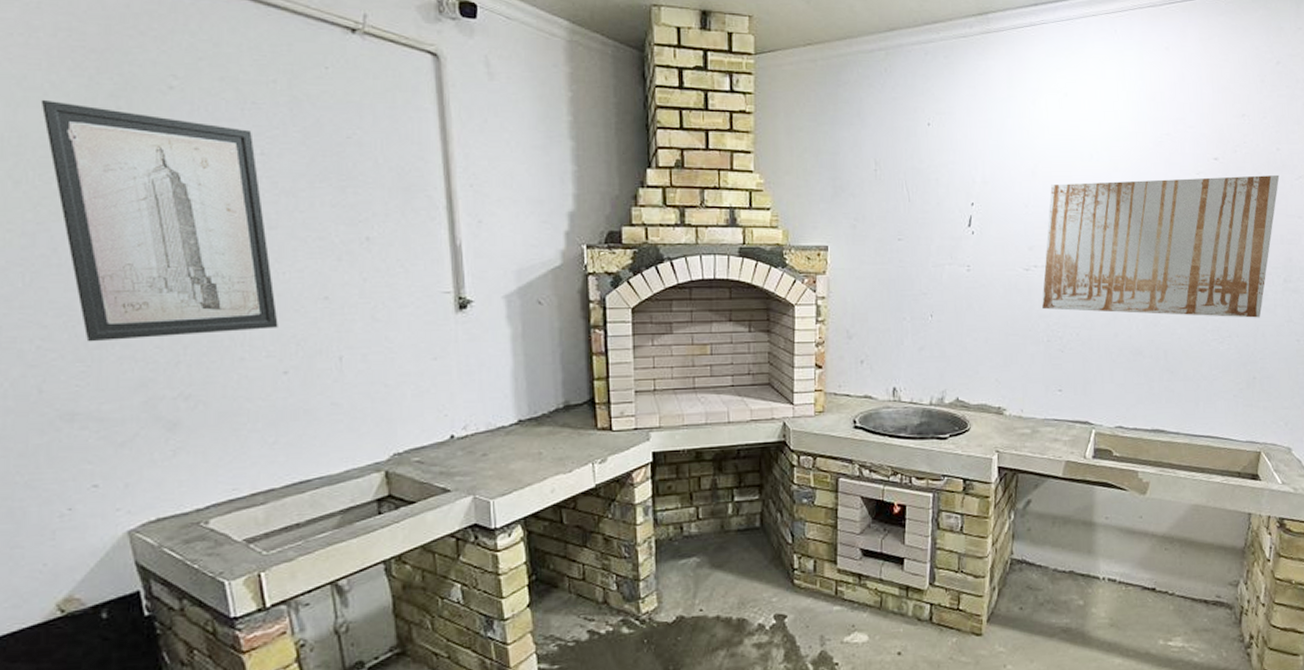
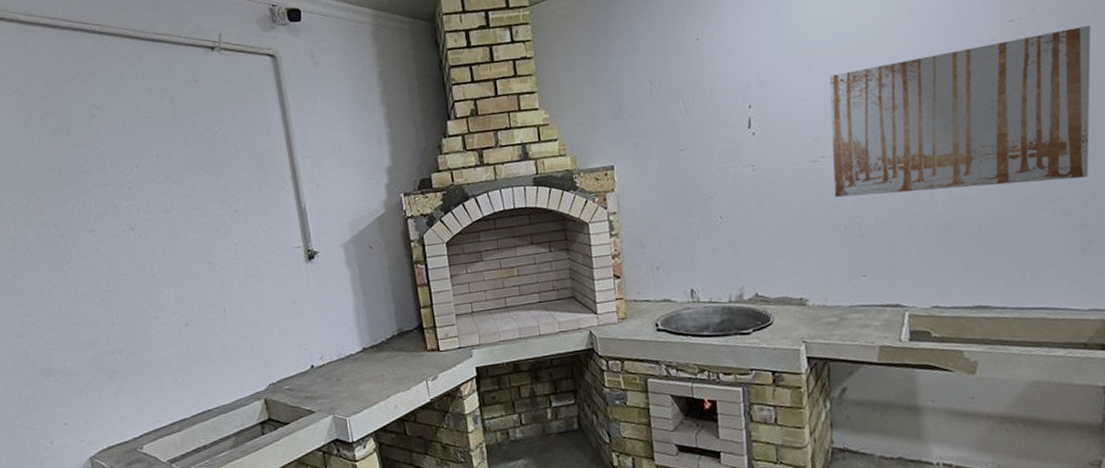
wall art: present [40,99,278,342] -> none [13,138,179,315]

